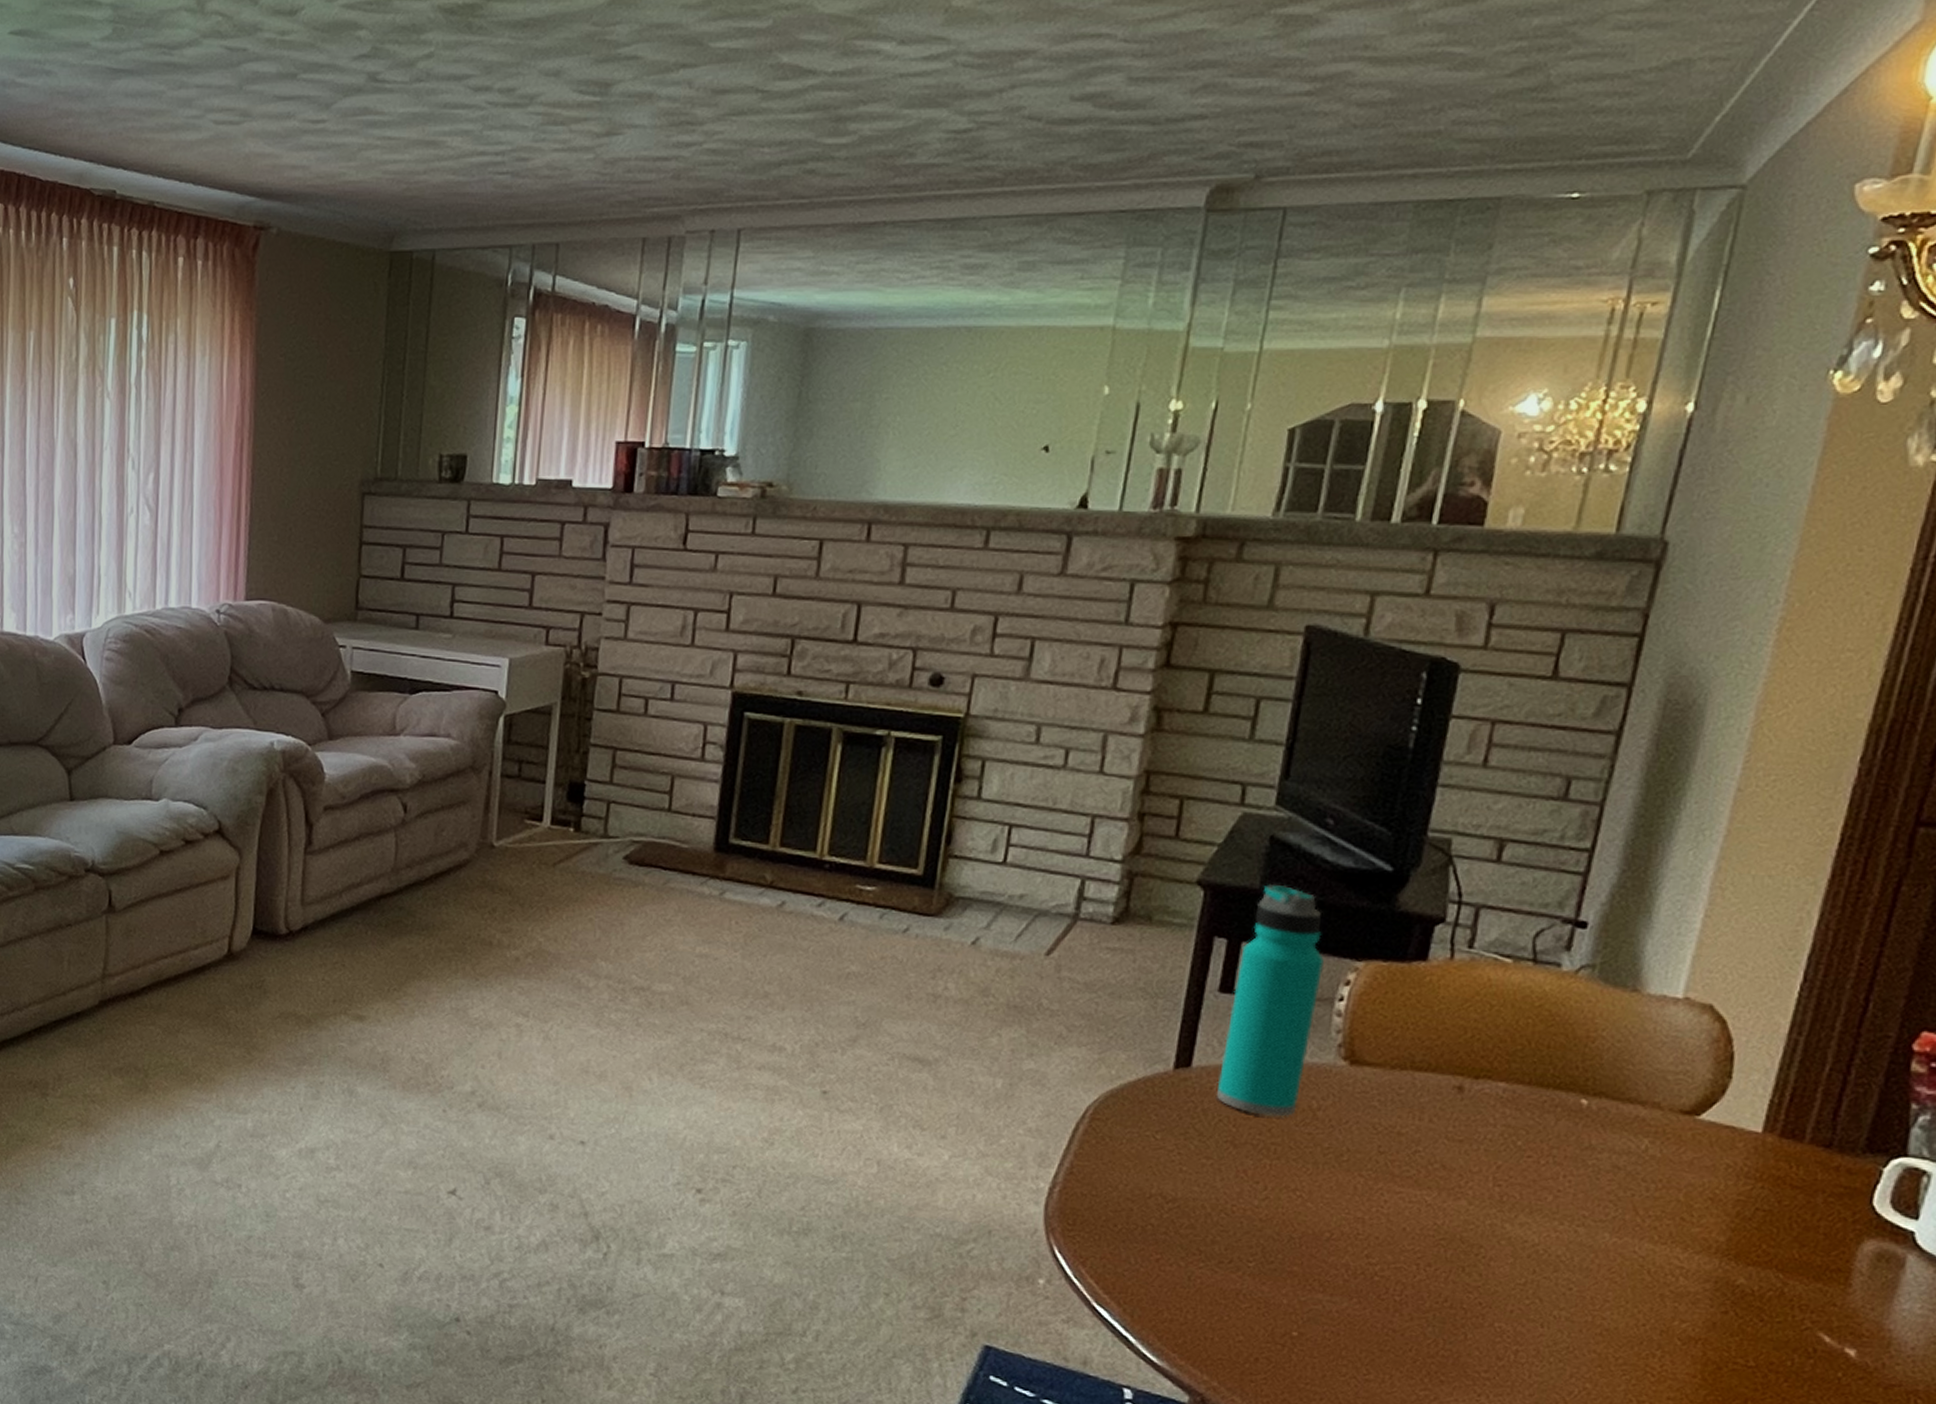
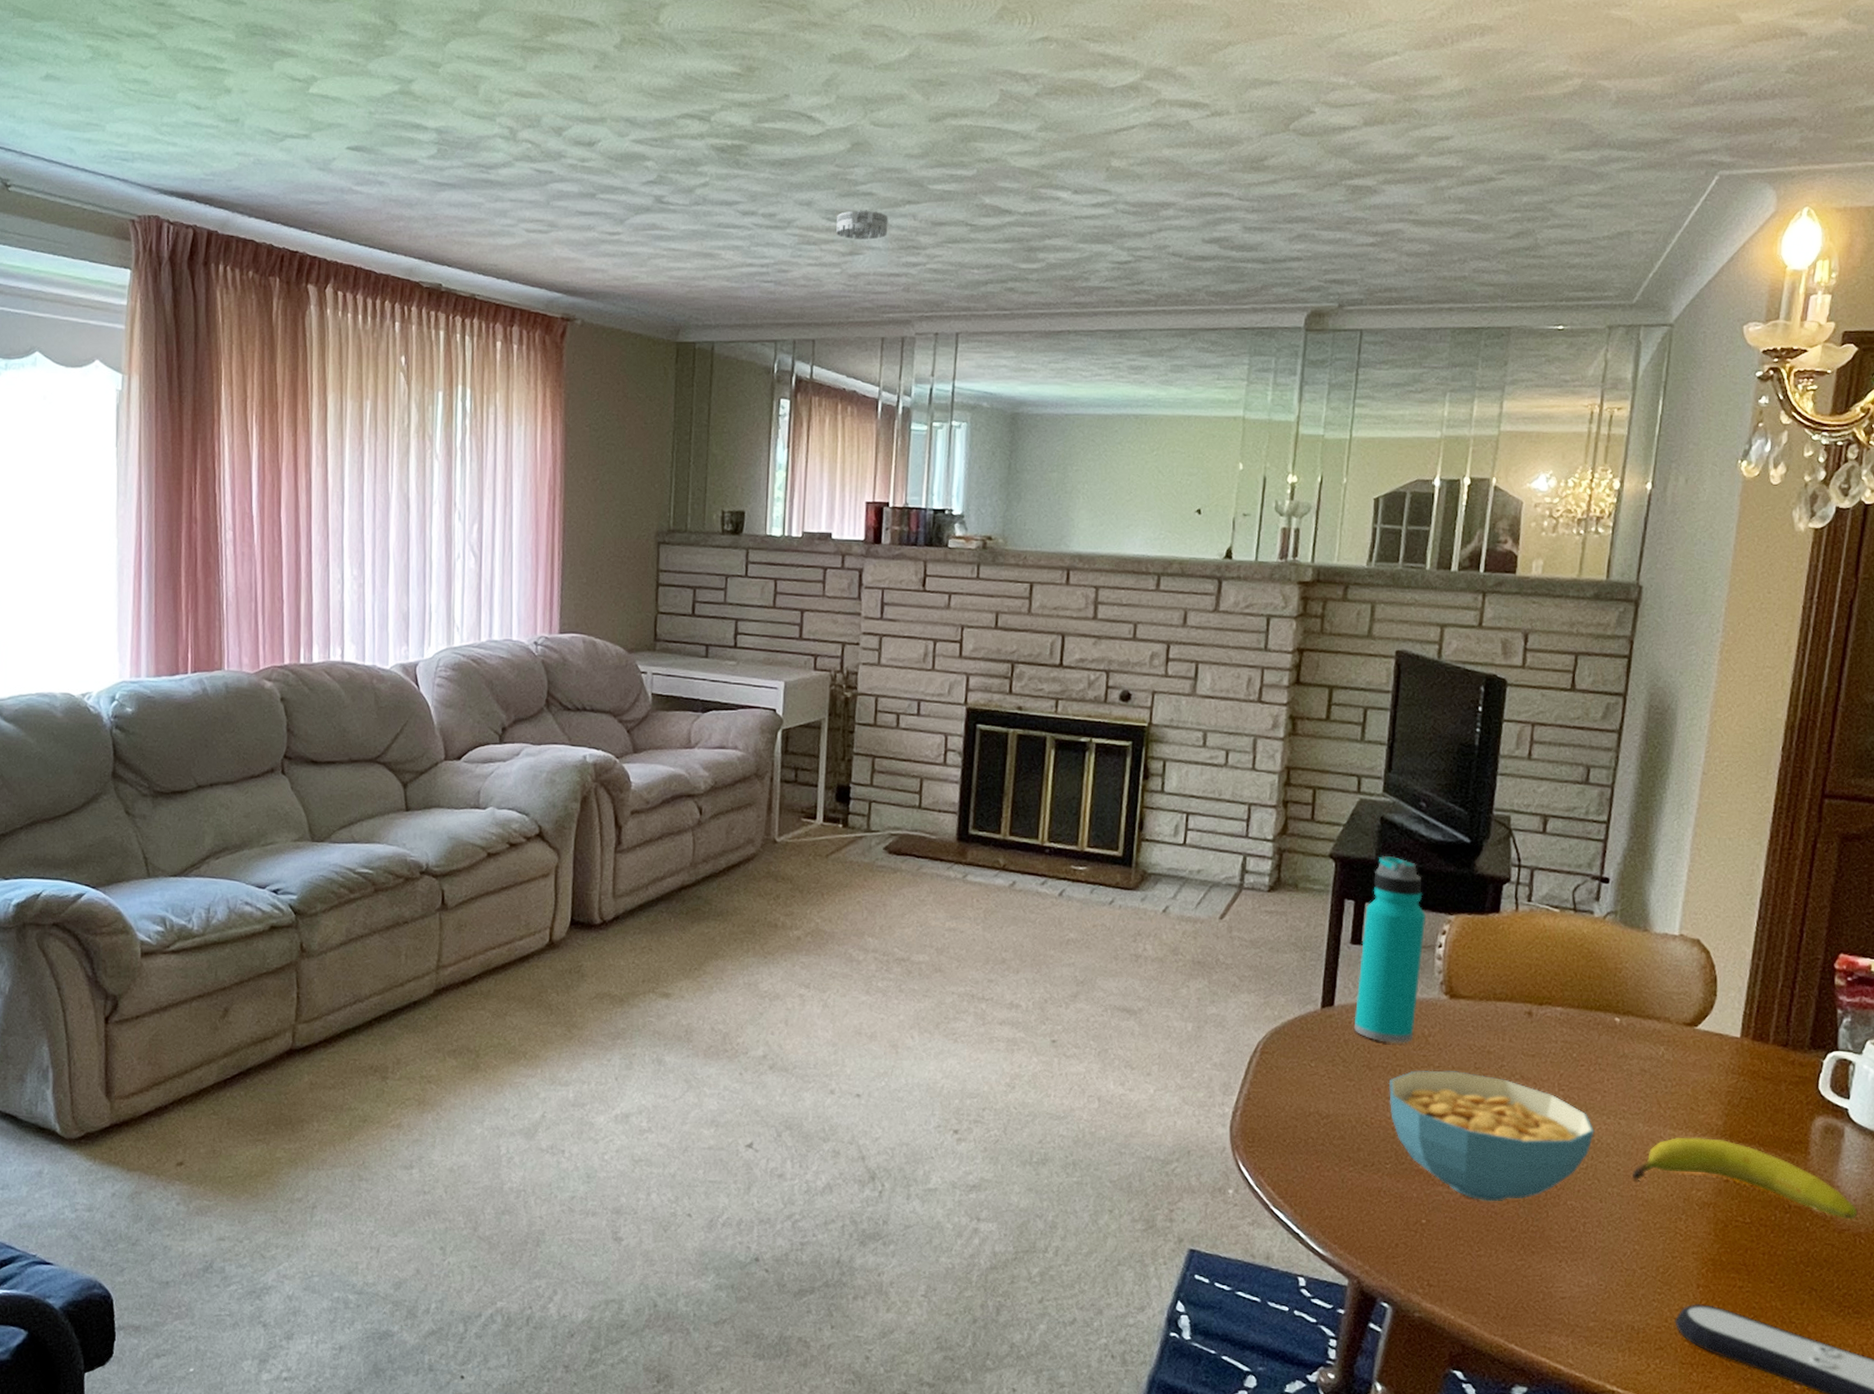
smoke detector: none [590,78,657,116] -> present [836,210,888,240]
cereal bowl: none [1257,1151,1540,1317] -> present [1388,1070,1595,1202]
fruit: none [1589,1254,1916,1373] -> present [1633,1137,1858,1220]

